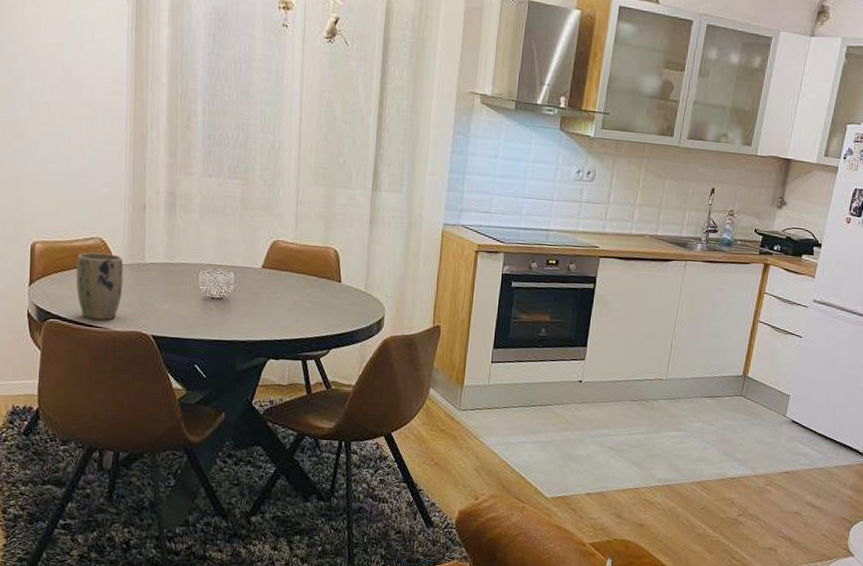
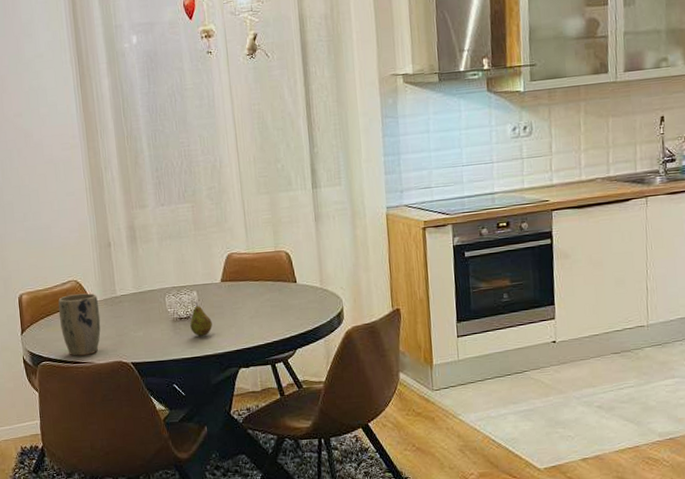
fruit: none [222,284,246,320] -> present [190,302,212,336]

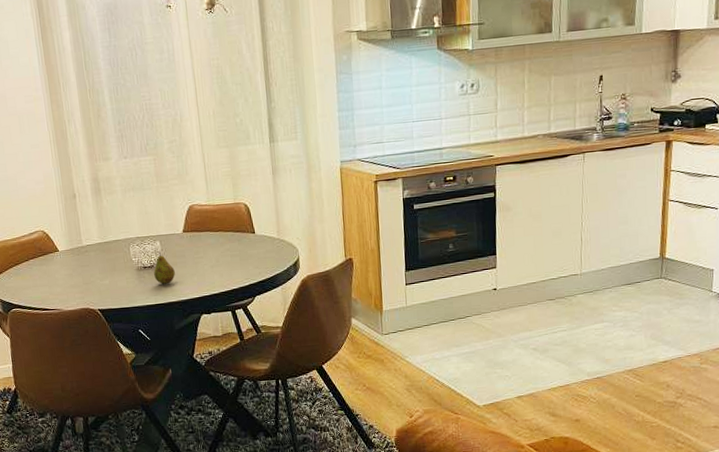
plant pot: present [58,293,101,356] -> none [26,243,68,303]

